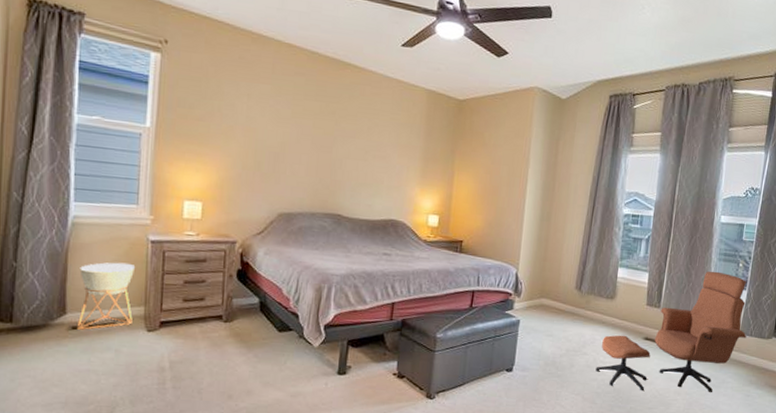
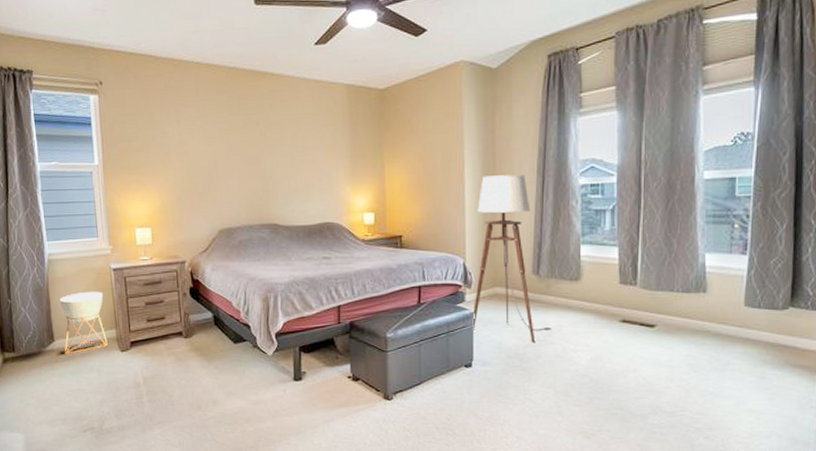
floor lamp: none [516,194,586,353] -> present [471,174,551,343]
armchair: present [595,271,747,392] -> none [566,236,753,380]

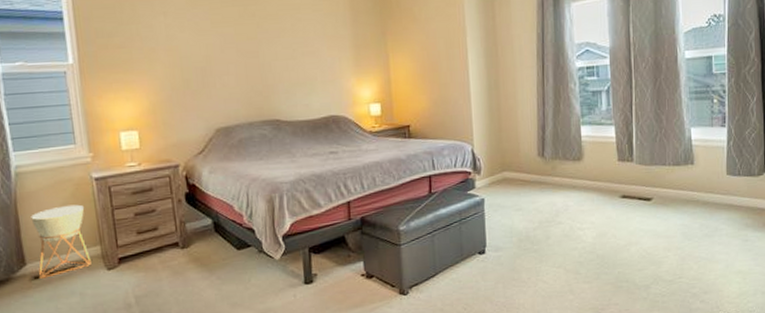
floor lamp: present [471,174,551,343] -> none [482,59,558,225]

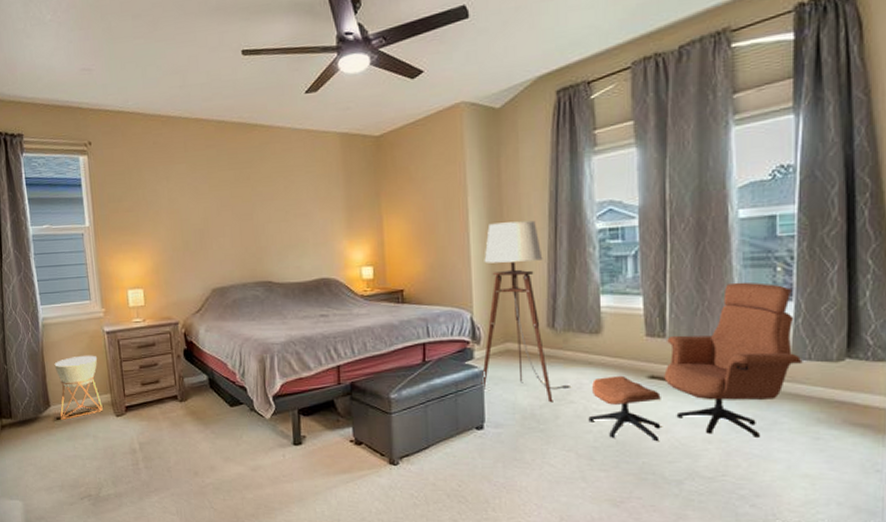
floor lamp: none [482,59,558,225] -> present [481,220,570,403]
armchair: none [574,112,734,253] -> present [588,282,803,442]

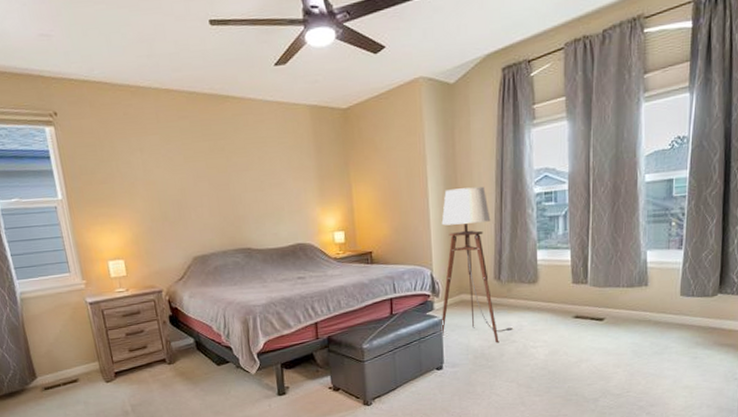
planter: present [54,355,103,420] -> none [37,326,92,390]
armchair: present [588,282,803,442] -> none [527,235,688,370]

